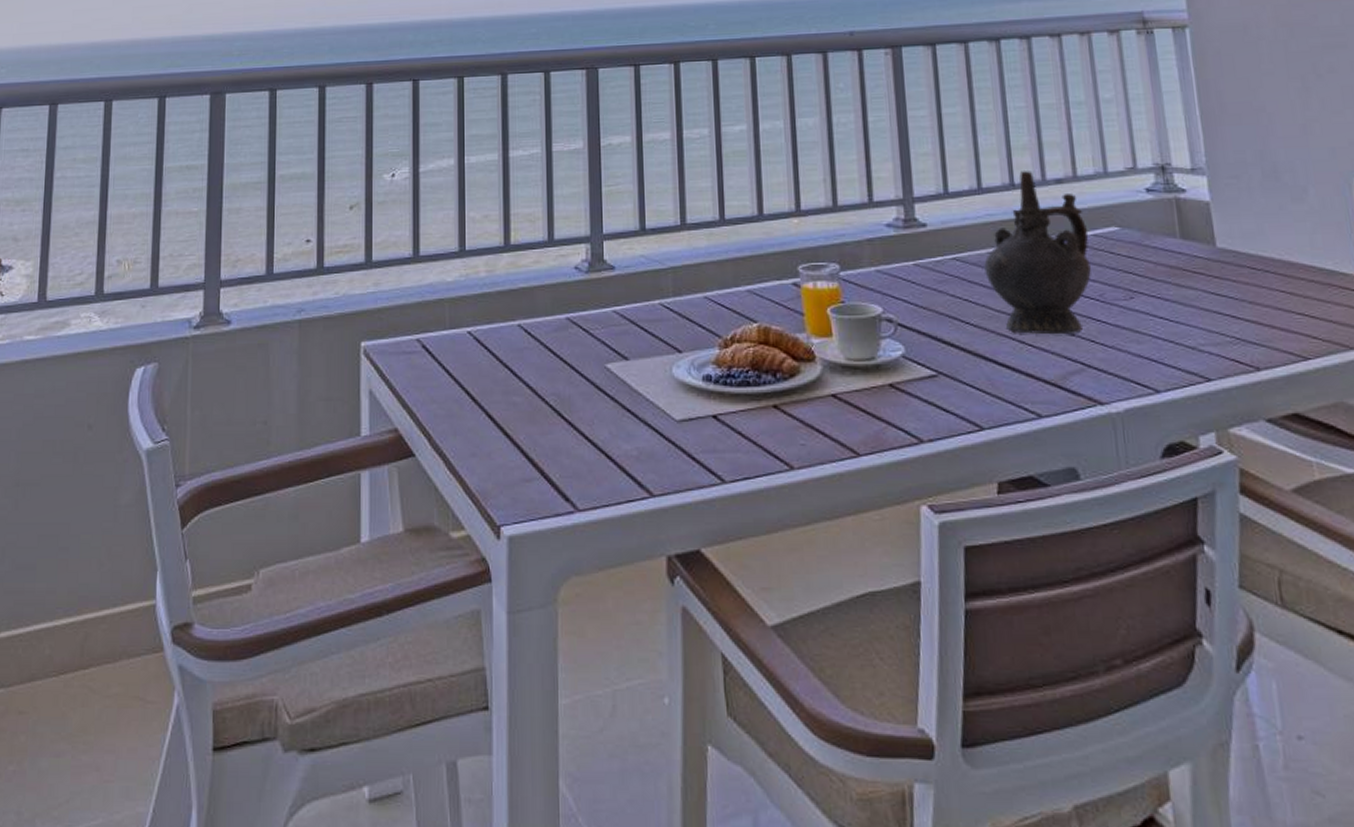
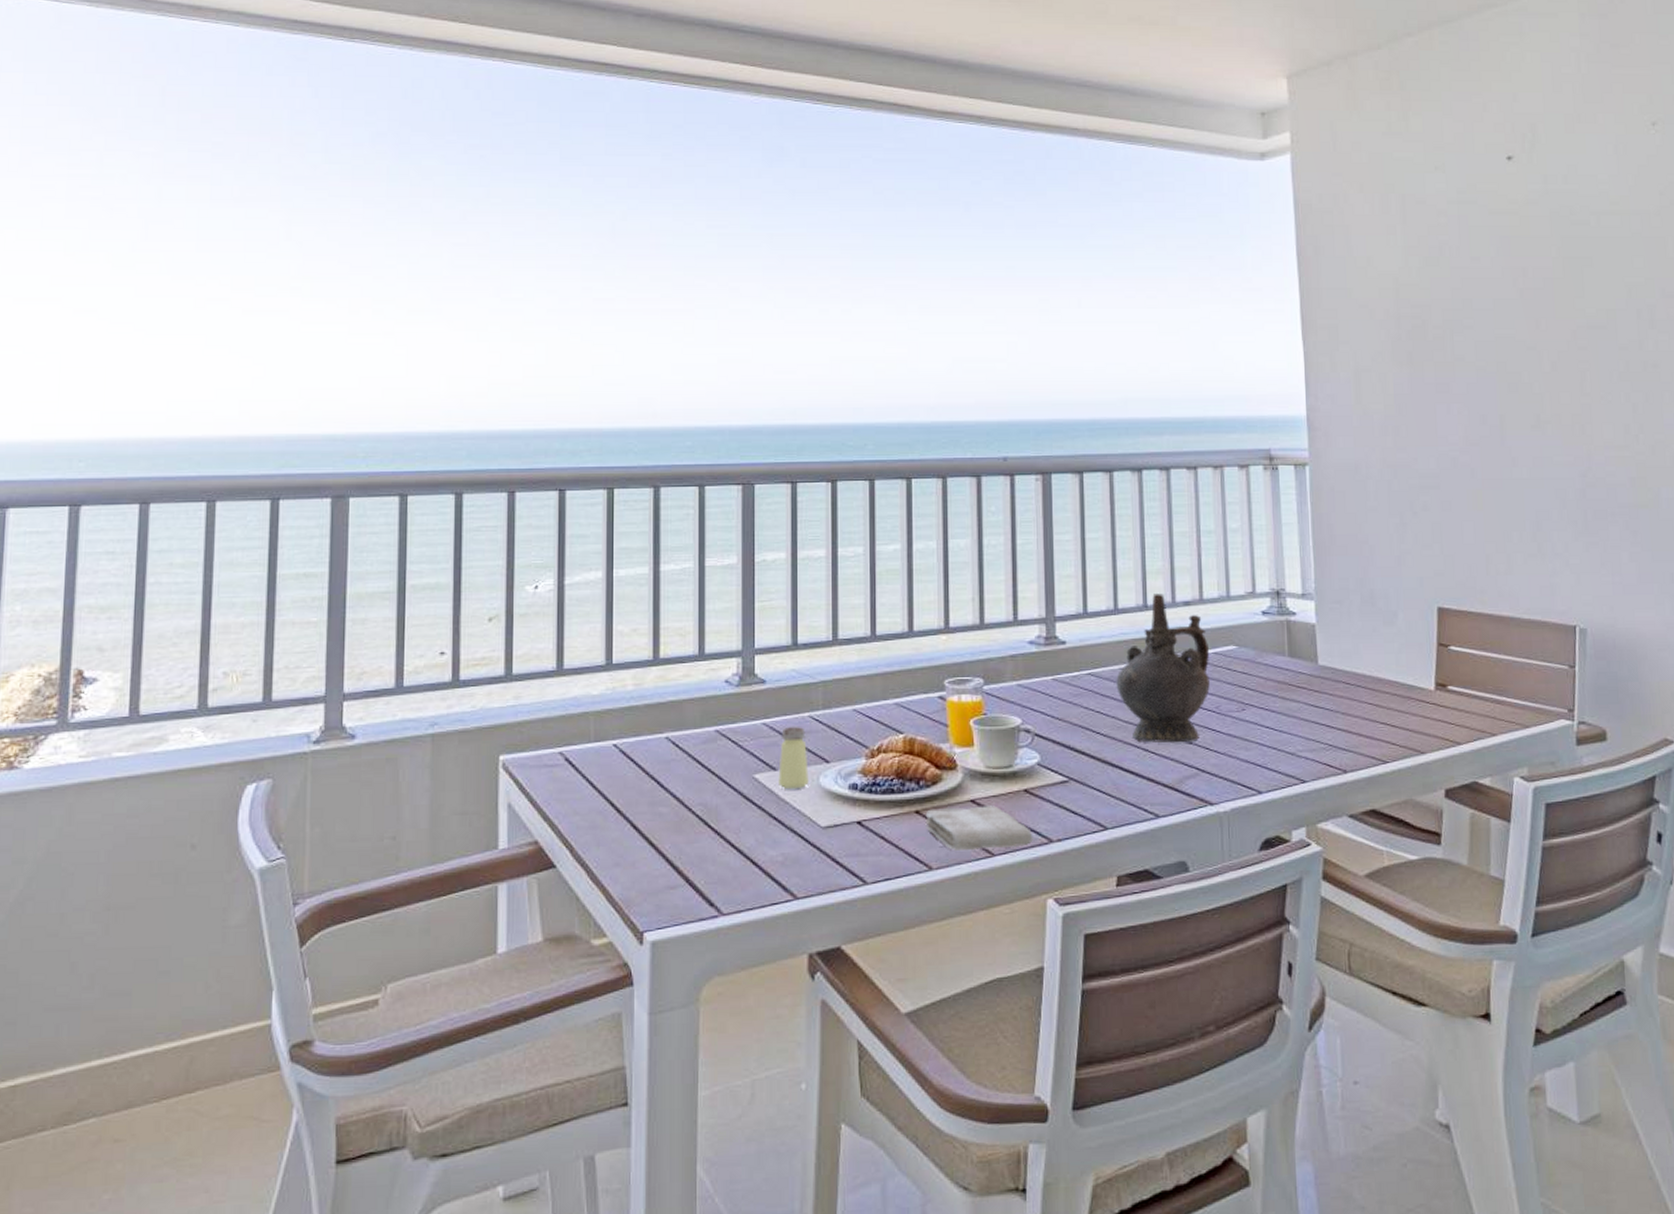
saltshaker: none [630,313,661,380] -> present [778,726,809,790]
washcloth: none [784,401,902,449] -> present [925,805,1033,850]

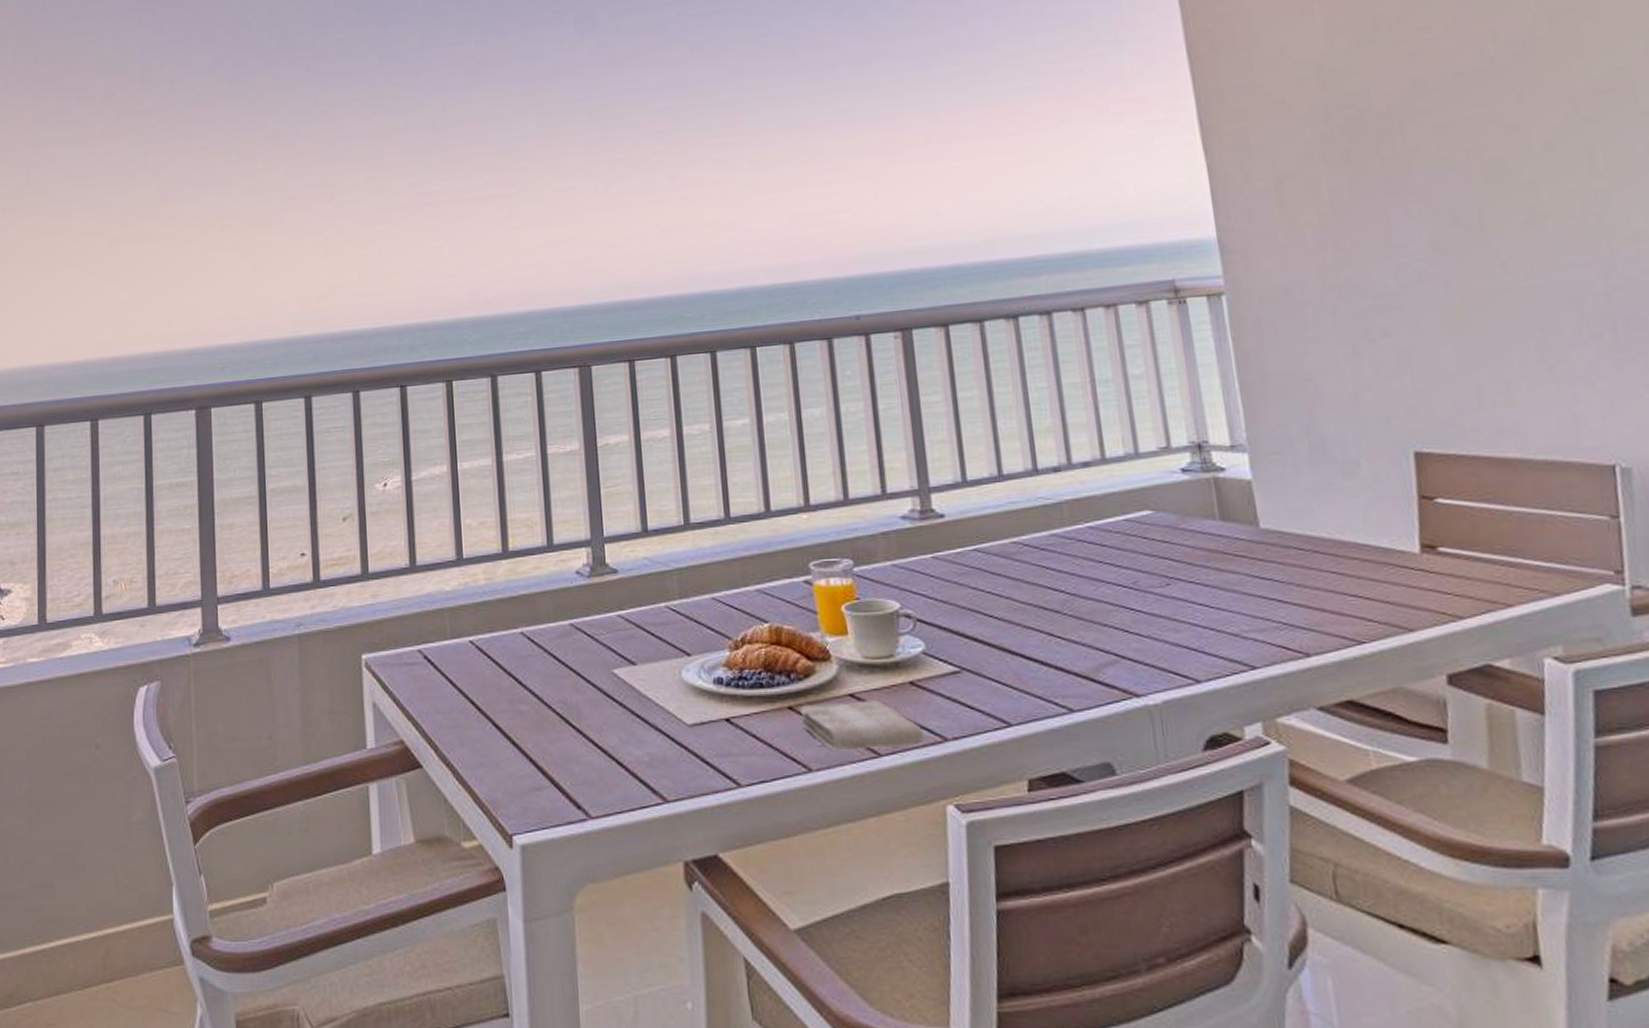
saltshaker: present [778,726,809,790] -> none [637,617,671,685]
ceremonial vessel: present [1116,593,1210,743] -> none [1007,455,1124,626]

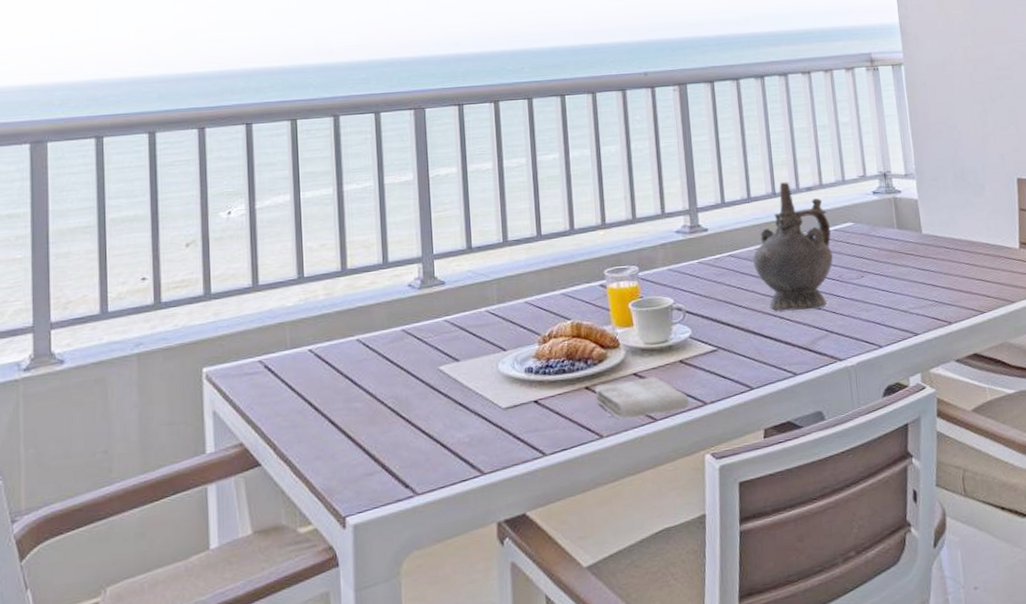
ceremonial vessel: none [1007,455,1124,626] -> present [753,182,833,311]

